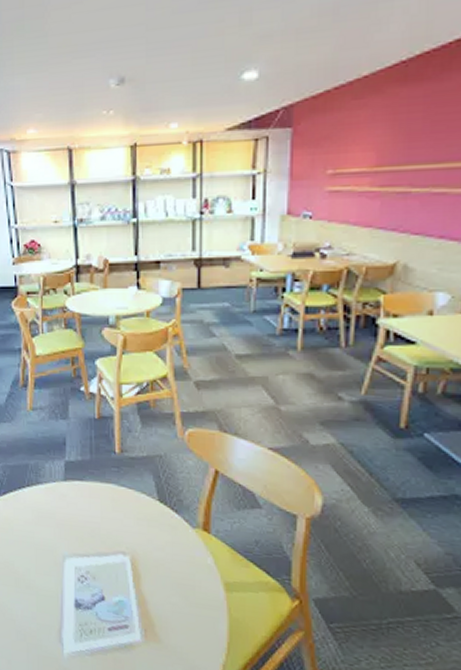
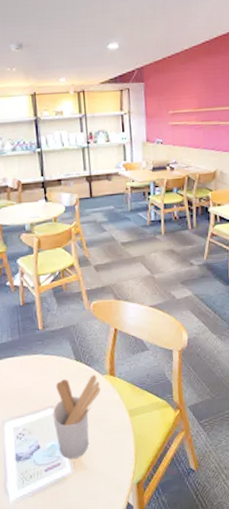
utensil holder: none [124,522,189,626] -> present [52,375,101,459]

